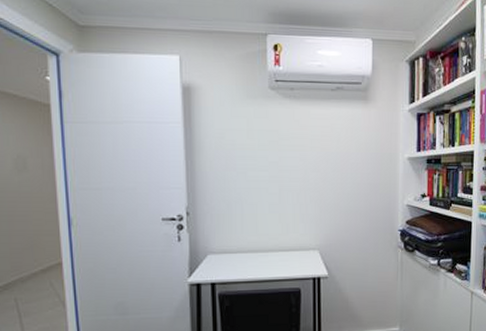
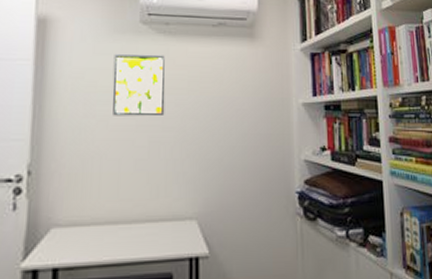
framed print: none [248,116,292,169] -> present [112,53,166,117]

